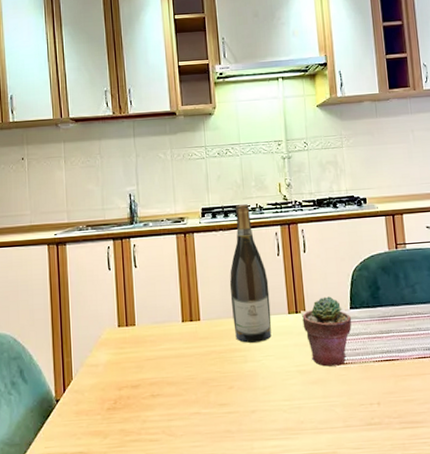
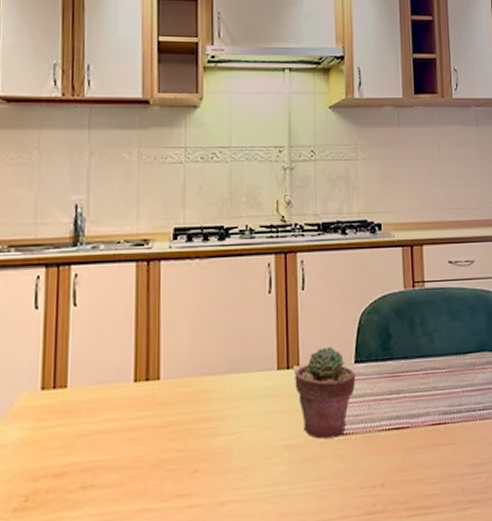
wine bottle: present [229,203,272,343] -> none [203,224,255,410]

